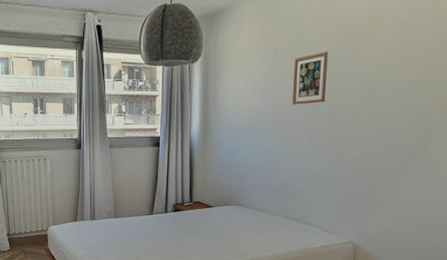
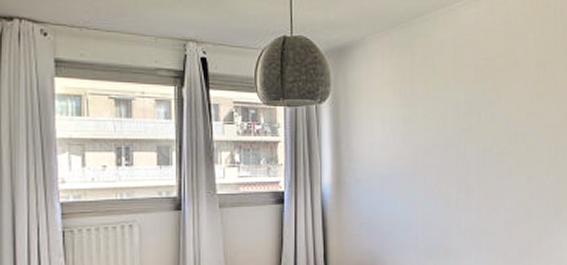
picture frame: present [292,52,329,105] -> none [433,92,470,151]

